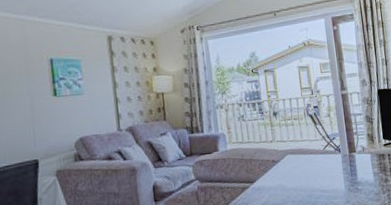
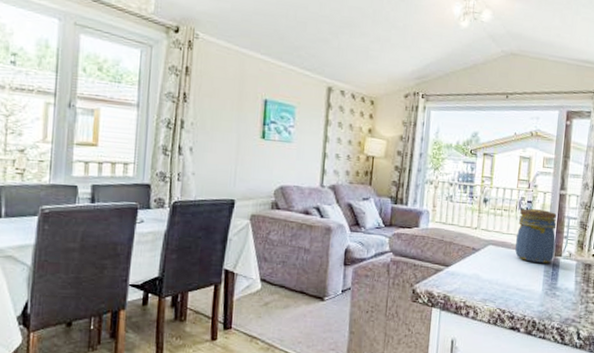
jar: none [309,112,349,163] -> present [515,209,557,263]

